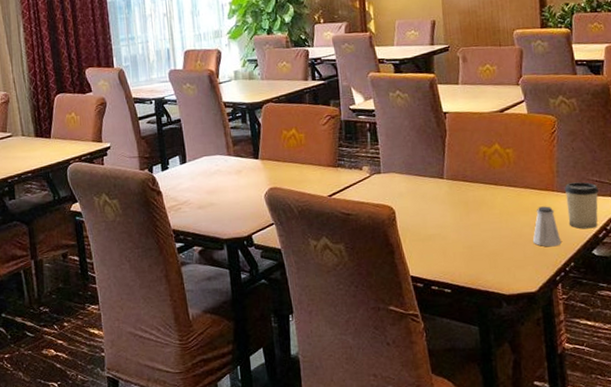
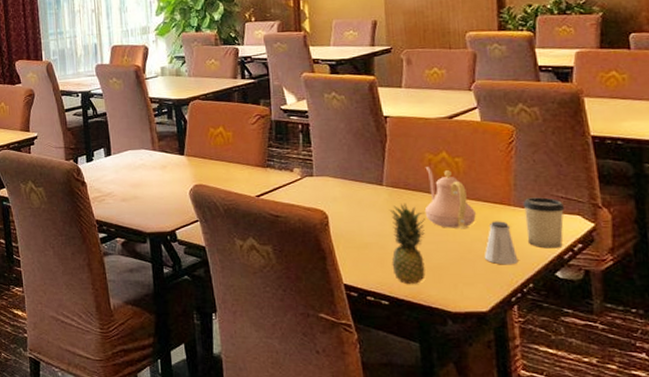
fruit: none [449,194,483,271] -> present [389,203,426,284]
teapot: none [480,159,526,216] -> present [424,167,477,229]

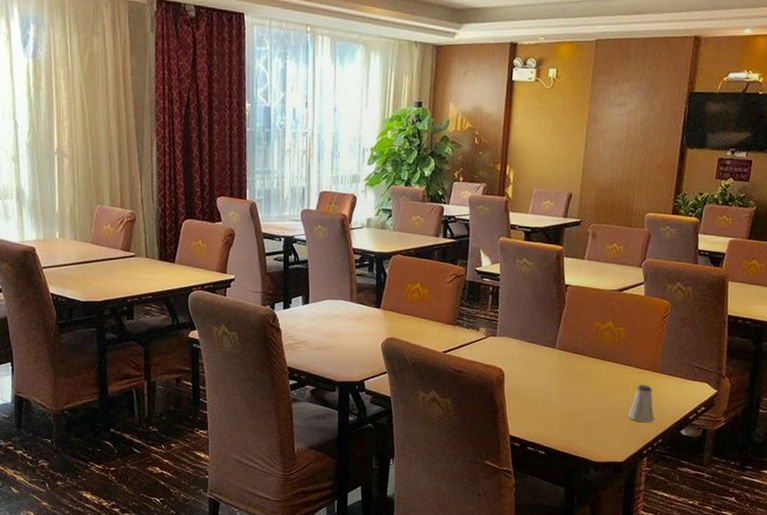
fruit: present [389,203,426,284] -> none [552,365,586,437]
teapot: present [424,167,477,229] -> none [586,334,628,391]
cup: present [522,197,564,249] -> none [664,366,697,410]

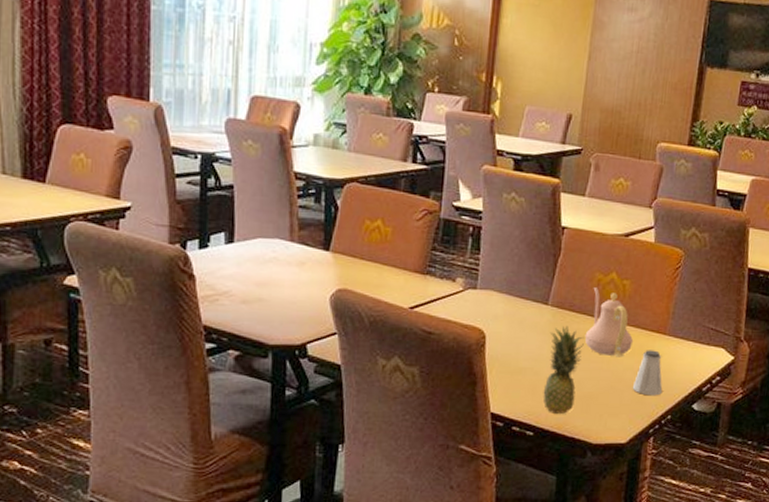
fruit: none [552,365,586,437] -> present [543,325,585,414]
teapot: none [586,334,628,391] -> present [585,288,634,357]

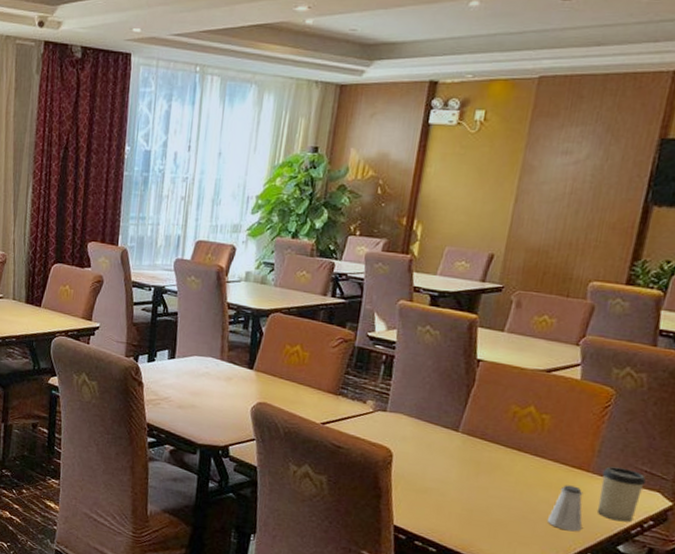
fruit: present [543,325,585,414] -> none [448,453,496,536]
teapot: present [585,288,634,357] -> none [496,419,551,489]
cup: none [674,327,712,381] -> present [597,466,646,522]

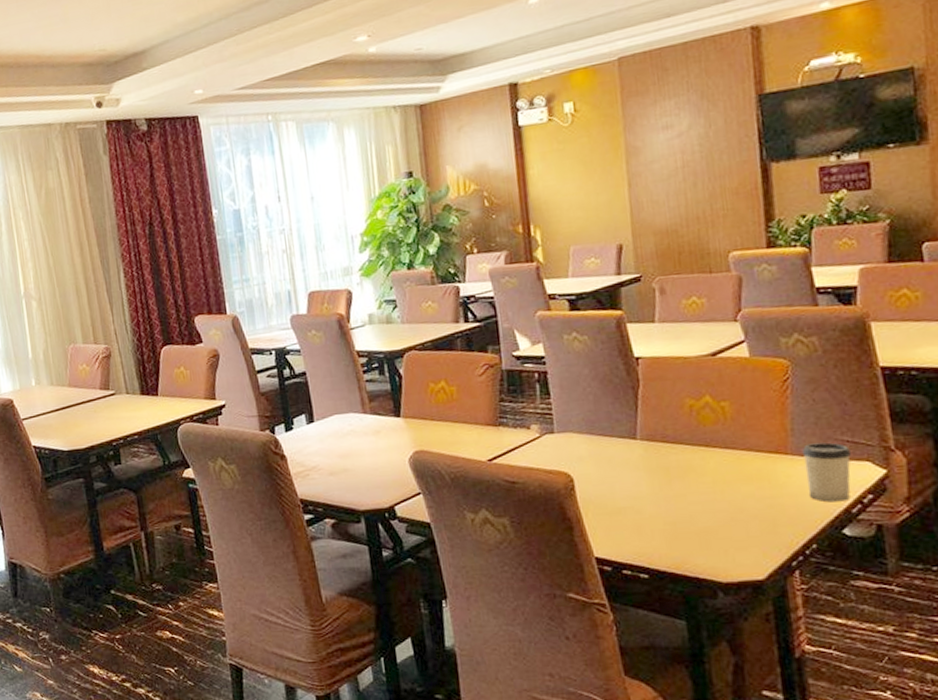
saltshaker: present [546,485,584,532] -> none [758,473,799,524]

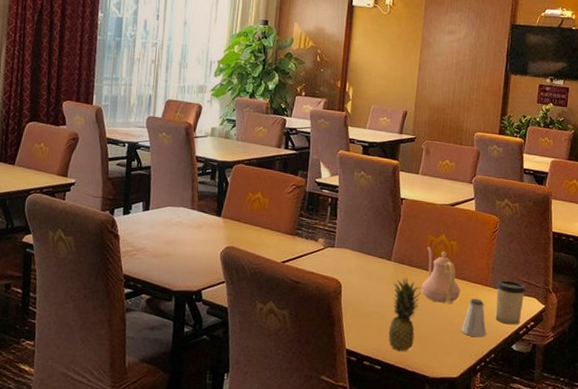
fruit: none [644,458,690,553] -> present [388,278,421,351]
teapot: none [685,414,749,486] -> present [421,247,461,305]
saltshaker: none [758,473,799,524] -> present [461,299,487,338]

